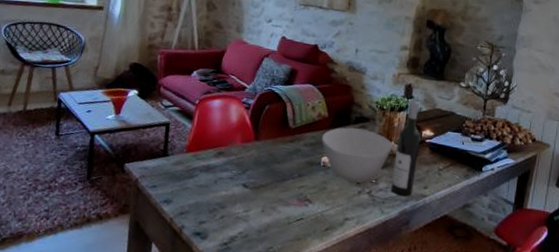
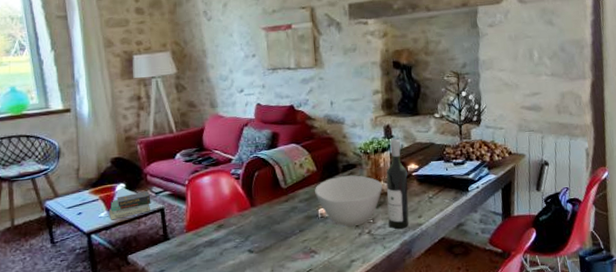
books: none [116,102,160,125] -> present [108,191,151,220]

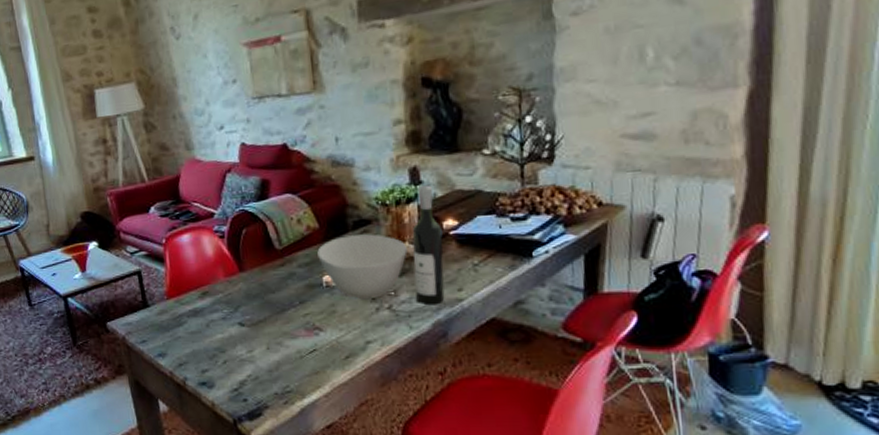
books: present [108,191,151,220] -> none [82,250,127,283]

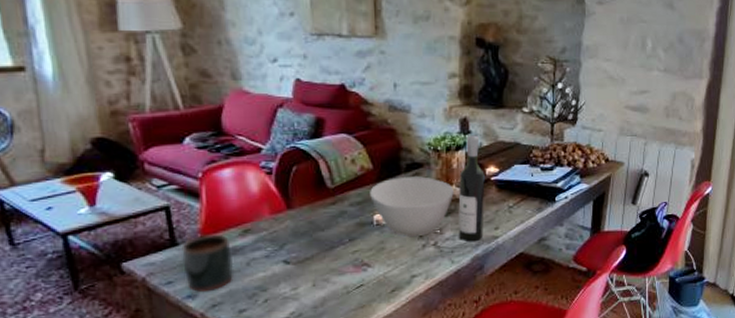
mug: none [152,296,196,351] -> present [181,234,234,292]

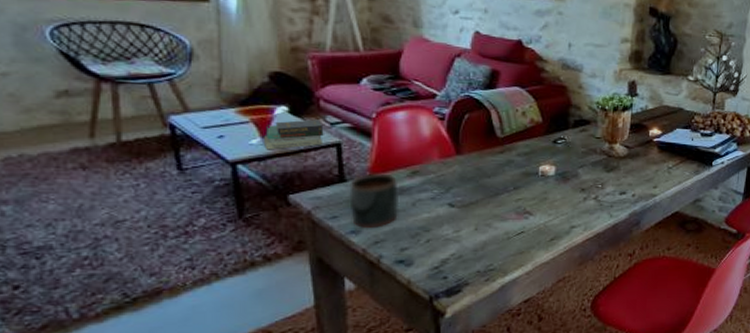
books: none [91,183,151,219] -> present [263,119,324,150]
bowl: present [370,176,454,236] -> none [537,132,618,189]
bottle: present [458,135,485,242] -> none [619,97,648,198]

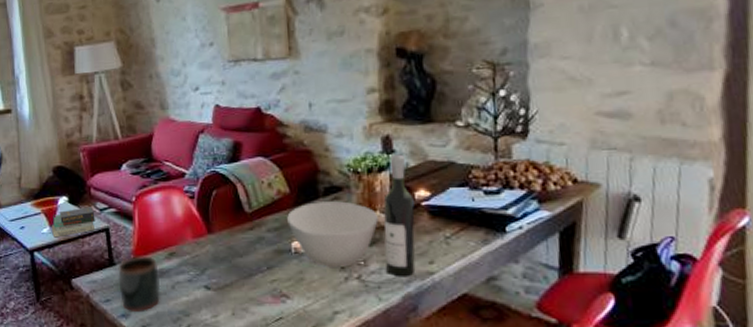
bowl: none [537,132,618,189] -> present [287,201,378,267]
bottle: none [619,97,648,198] -> present [383,154,416,277]

